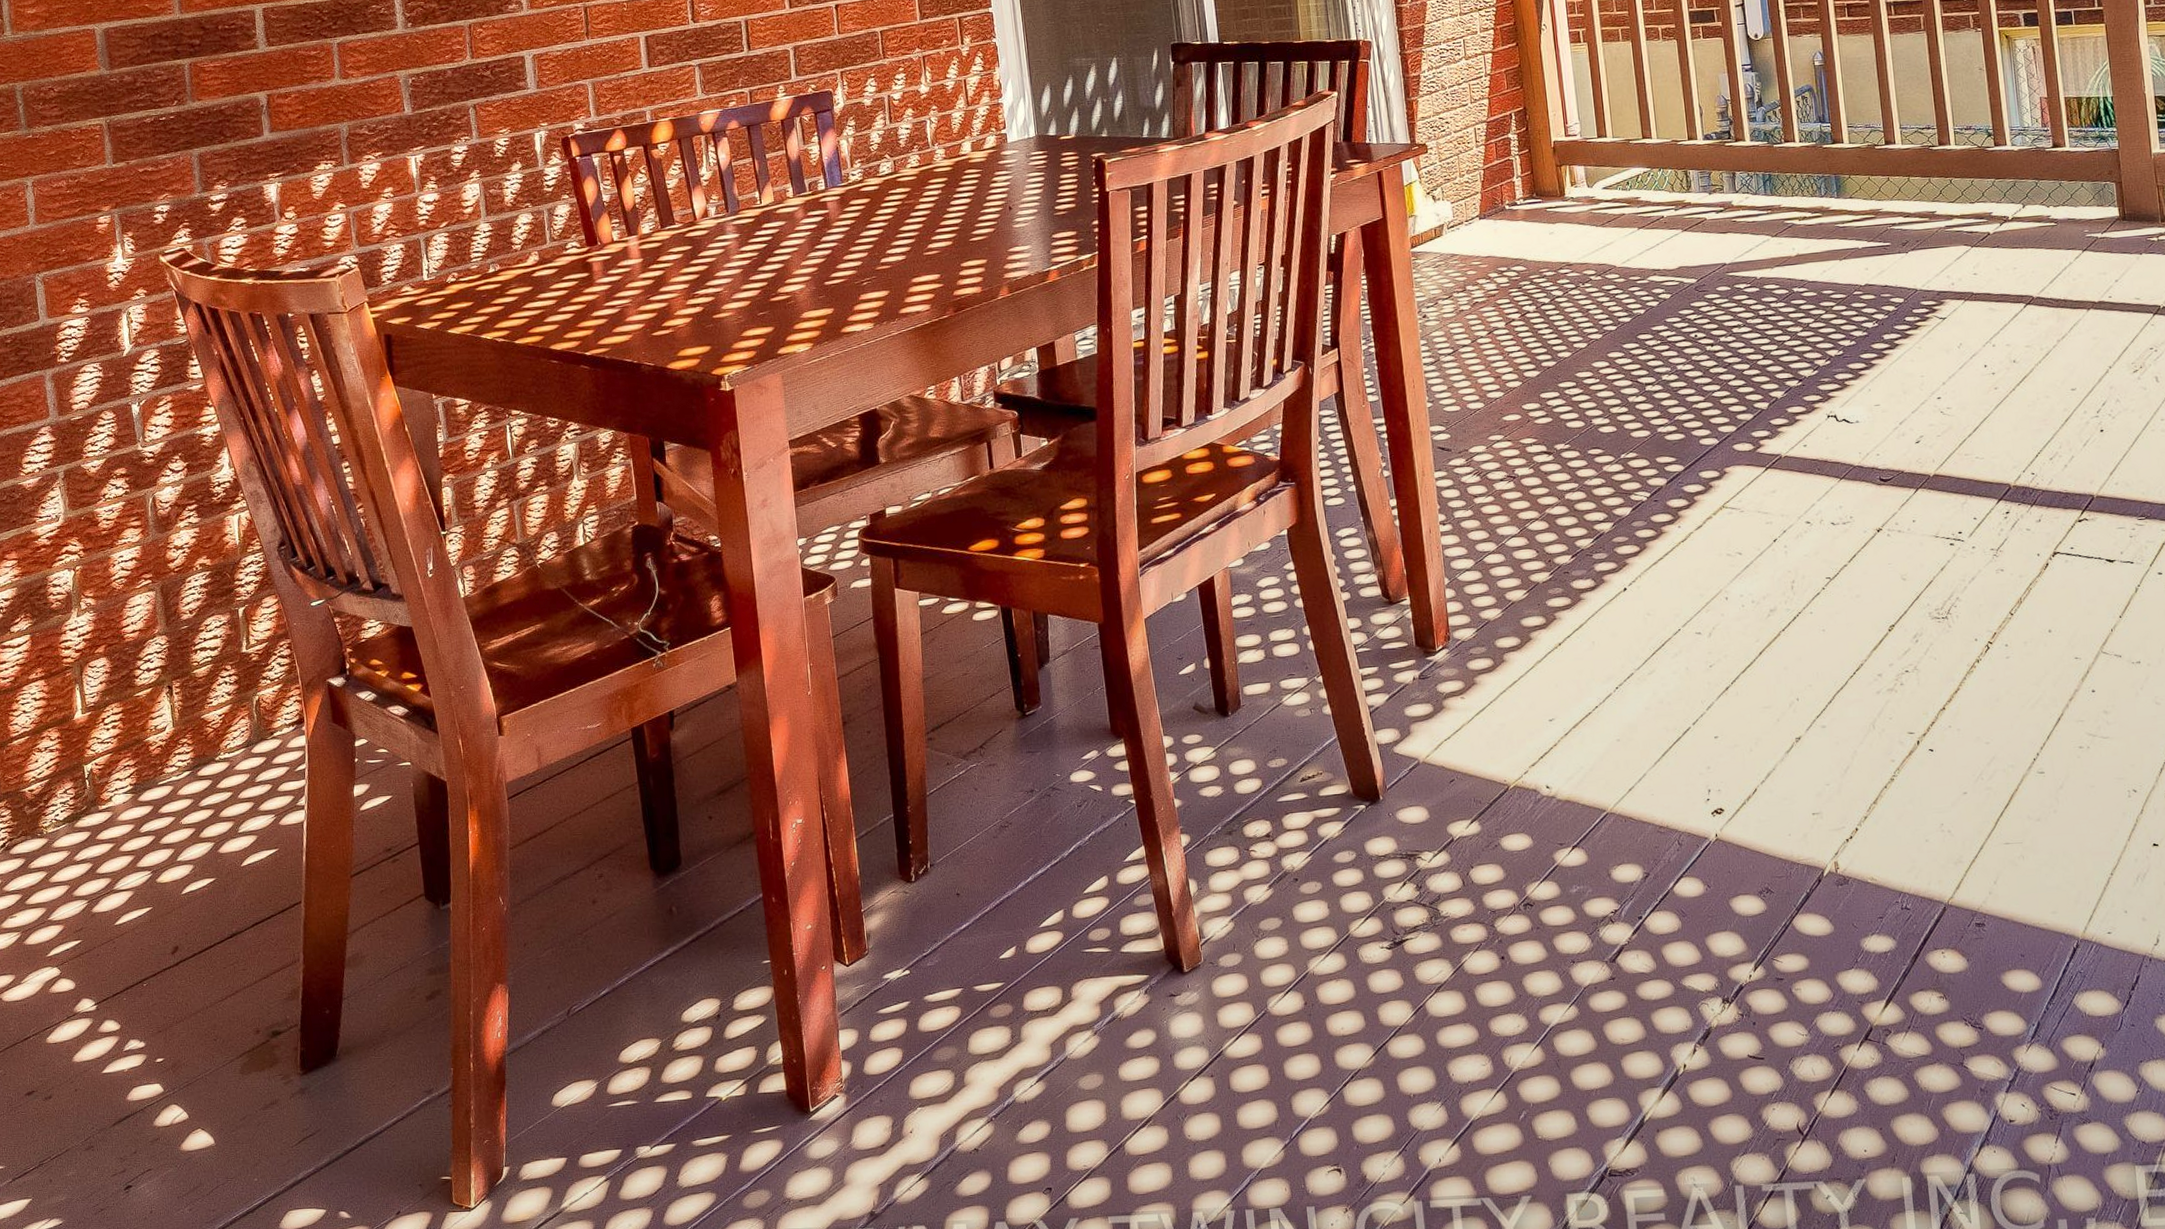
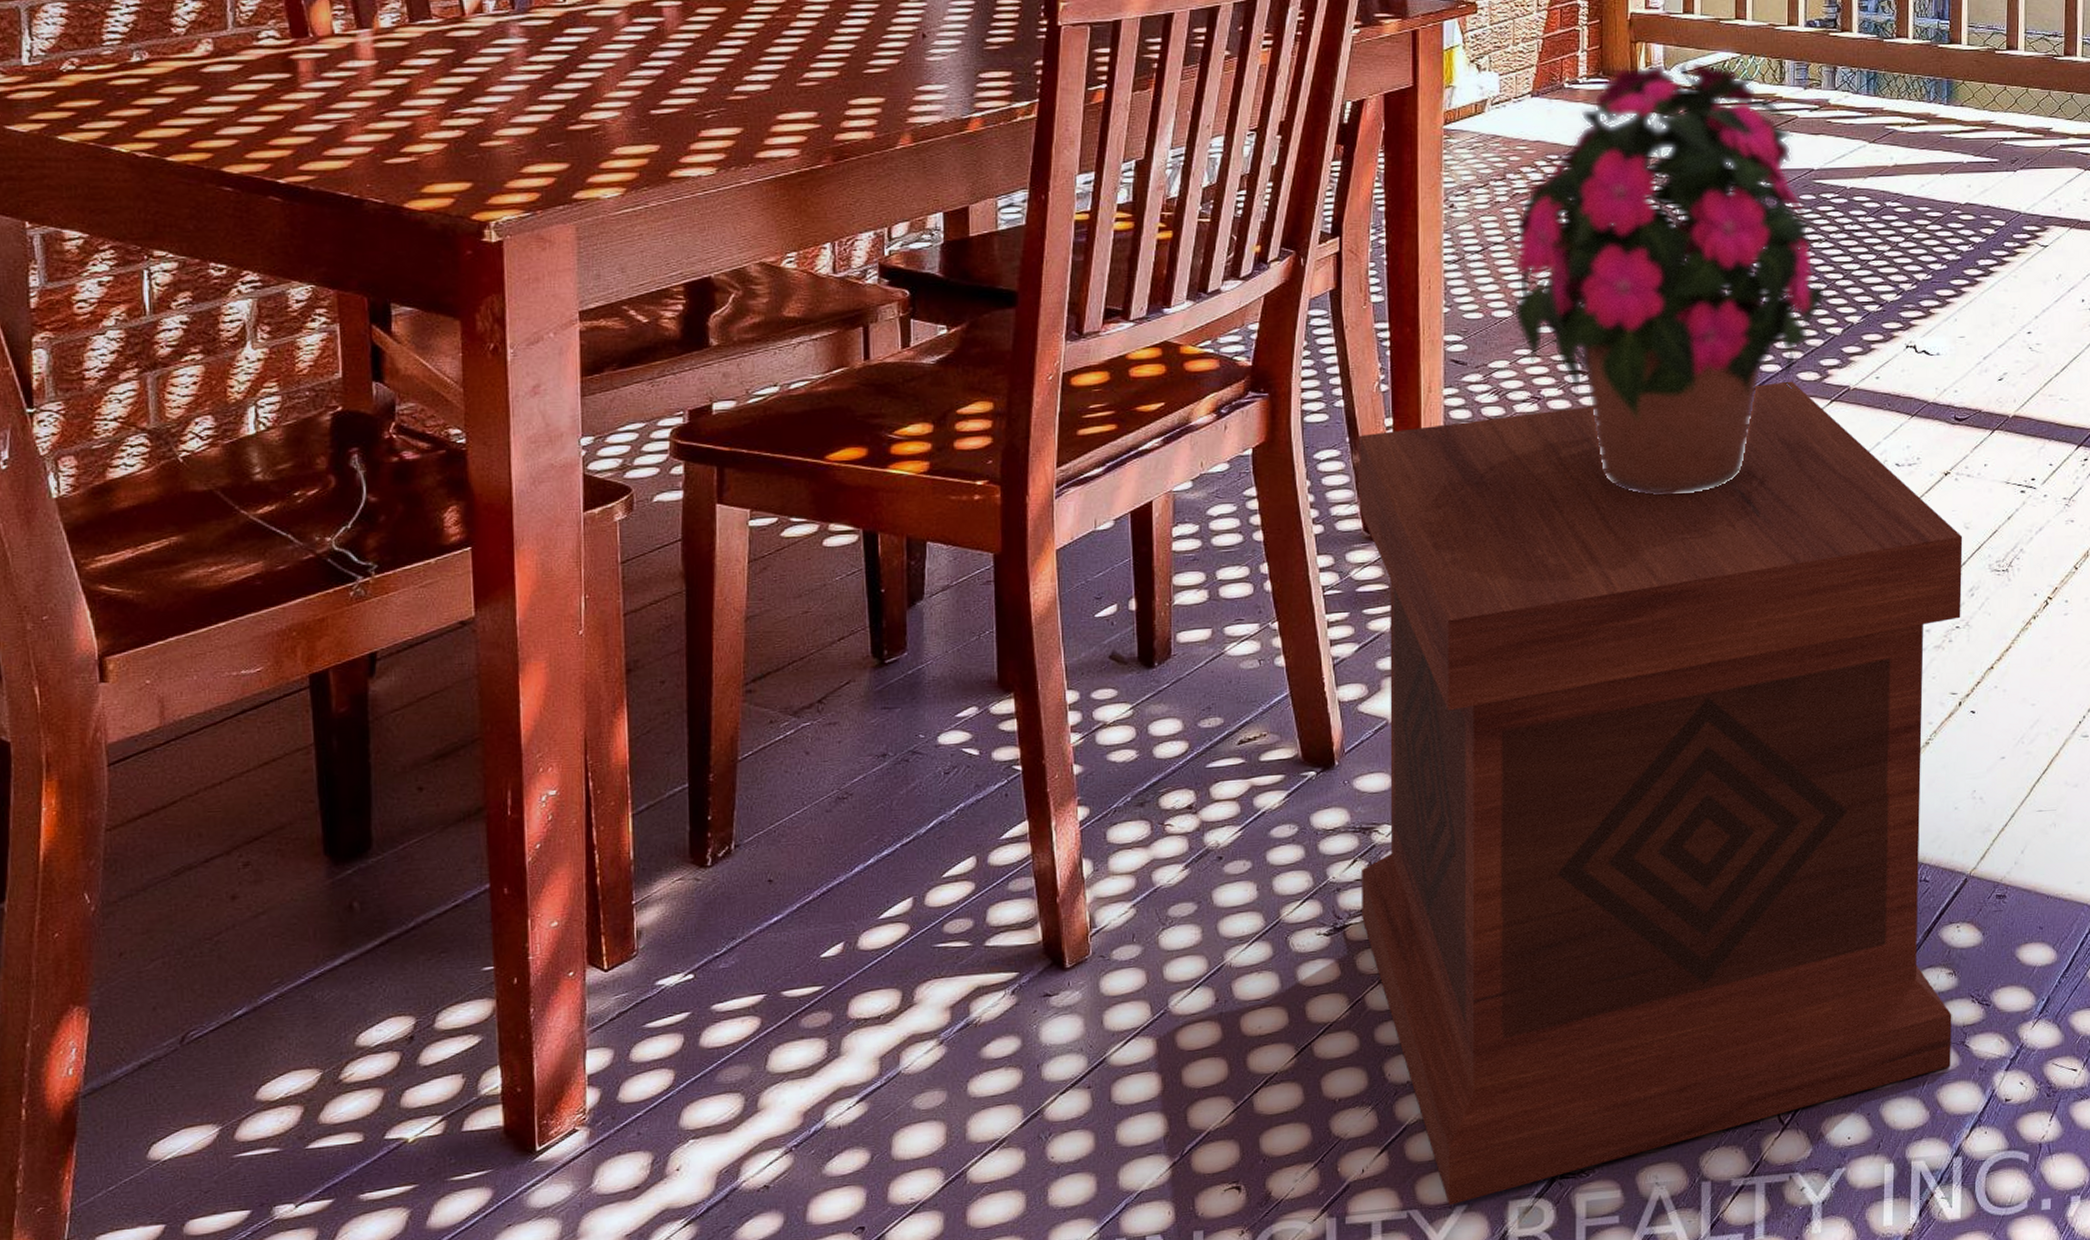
side table: none [1370,452,1953,1195] -> present [1358,381,1963,1205]
potted flower: none [1478,177,1750,558] -> present [1513,59,1826,495]

